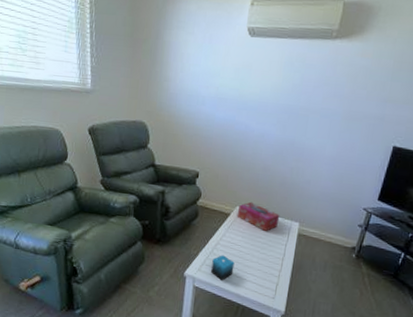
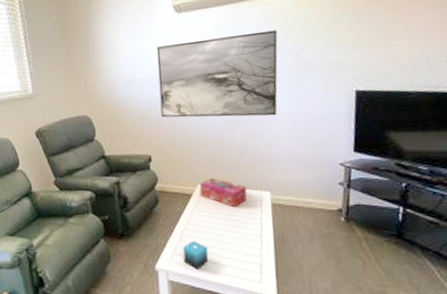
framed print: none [216,66,339,156] -> present [156,30,278,118]

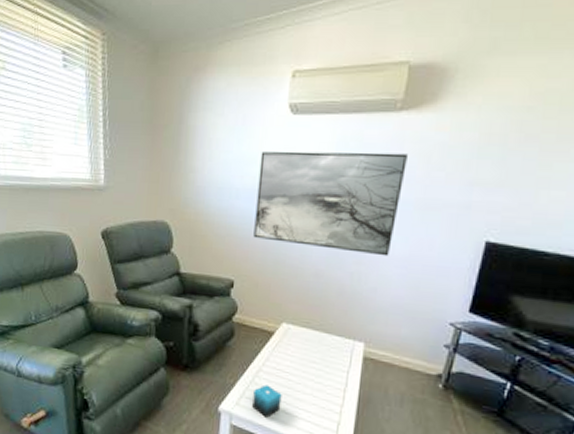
tissue box: present [199,177,248,207] -> none [283,316,339,354]

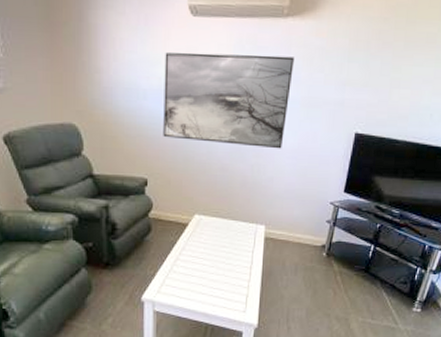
candle: present [252,384,282,418] -> none [172,271,198,300]

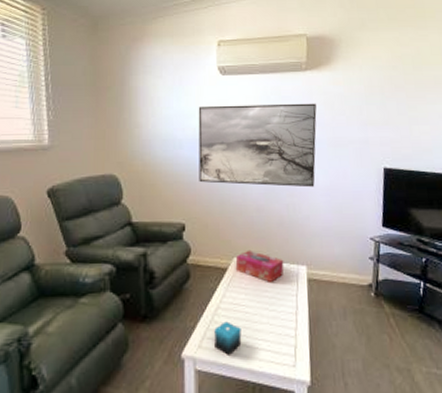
candle: none [172,271,198,300] -> present [214,321,242,355]
tissue box: none [196,207,244,239] -> present [235,250,284,282]

